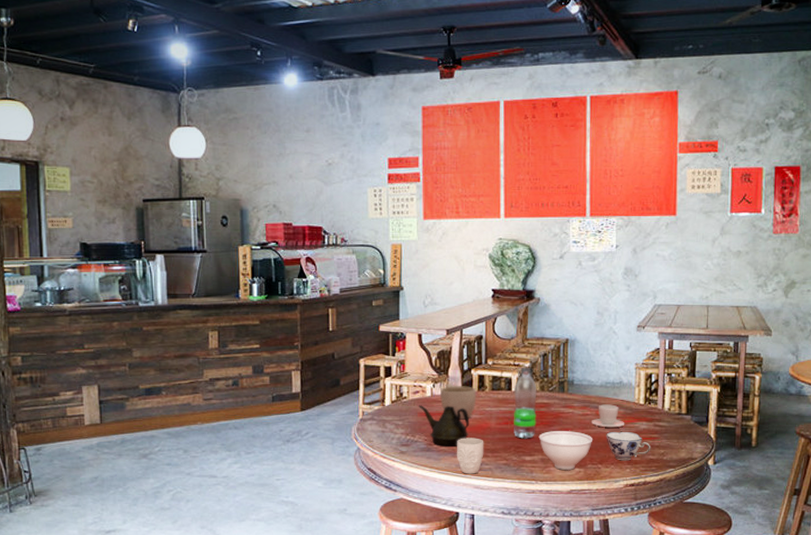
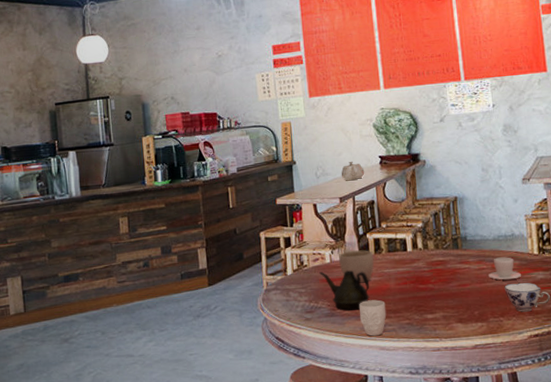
teapot: none [450,292,475,313] -> present [341,161,365,181]
bottle: present [513,367,537,439] -> none [409,227,435,298]
bowl: present [538,431,593,470] -> none [438,286,492,325]

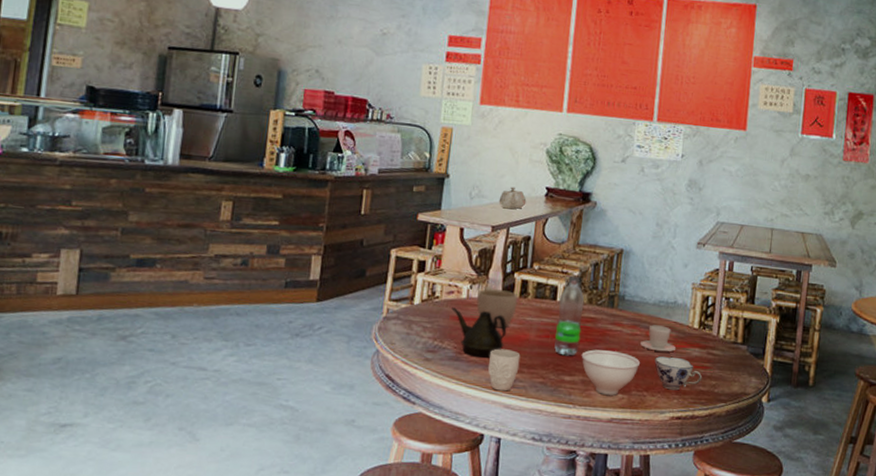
bottle: none [409,227,435,298] -> present [554,275,585,356]
bowl: none [438,286,492,325] -> present [581,349,641,396]

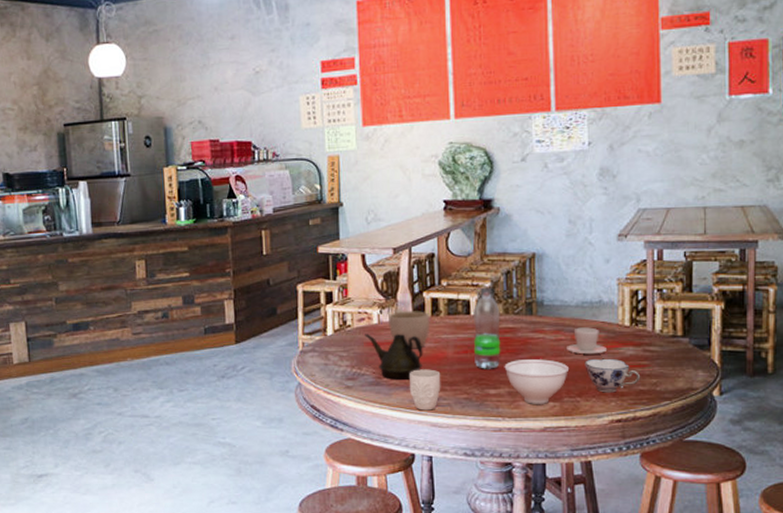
teapot: present [498,186,527,210] -> none [396,205,425,229]

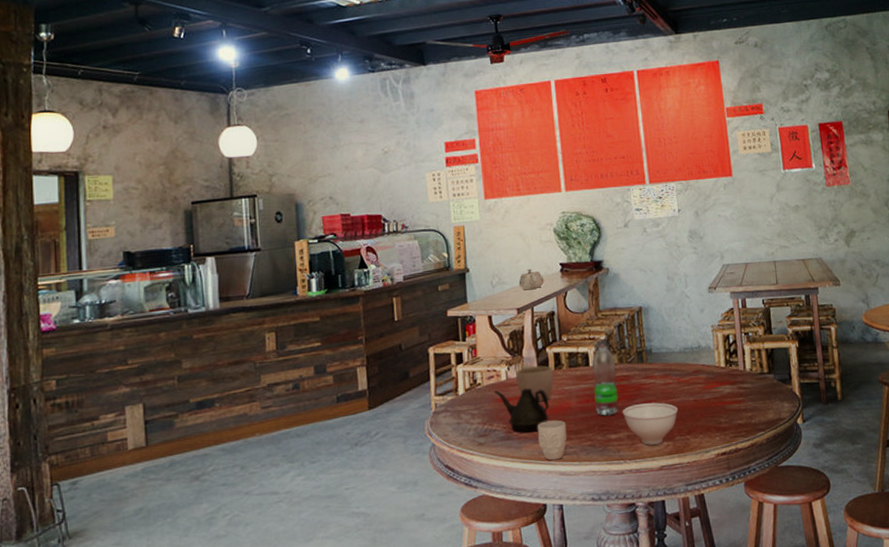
teapot: none [396,205,425,229] -> present [518,269,545,291]
teacup: present [567,327,608,355] -> none [674,370,709,396]
teacup: present [585,358,641,393] -> none [691,397,738,429]

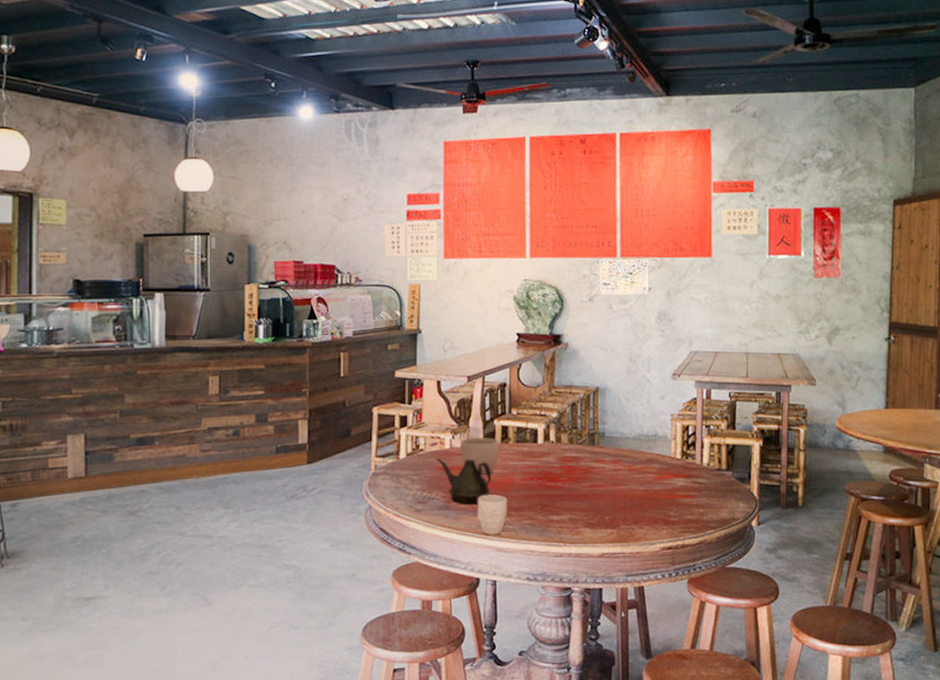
teapot: present [518,269,545,291] -> none [471,336,499,358]
bottle: present [592,339,619,416] -> none [539,417,565,496]
bowl: present [622,402,679,445] -> none [567,488,627,531]

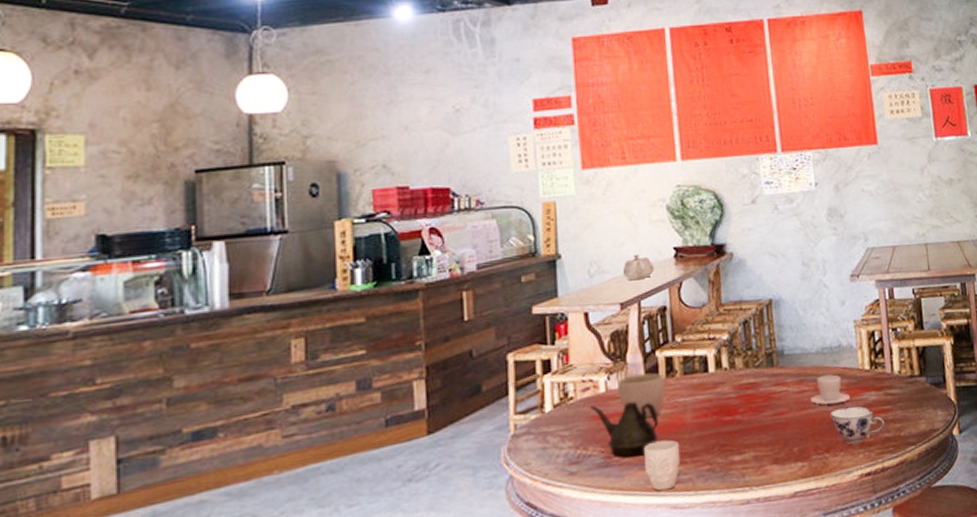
teapot: none [471,336,499,358] -> present [622,254,655,281]
teacup: none [625,459,661,484] -> present [810,374,851,405]
teacup: none [640,488,690,521] -> present [829,405,885,445]

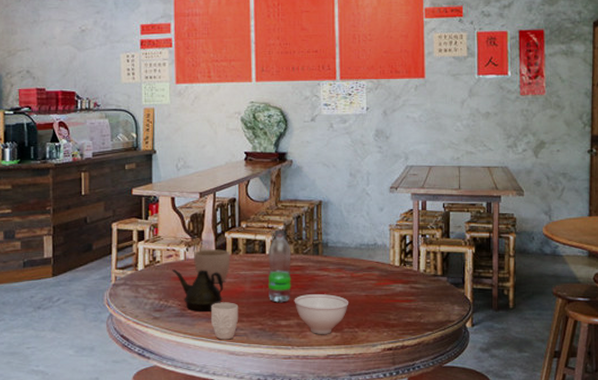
teapot: present [622,254,655,281] -> none [203,155,228,176]
bottle: none [712,339,744,434] -> present [267,229,291,303]
bowl: none [747,414,815,468] -> present [294,294,349,334]
teacup: present [810,374,851,405] -> none [347,266,381,290]
teacup: present [829,405,885,445] -> none [362,294,408,324]

